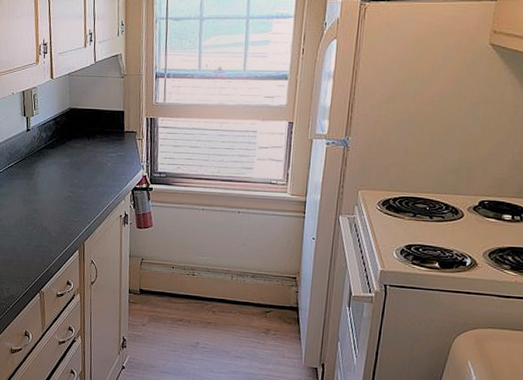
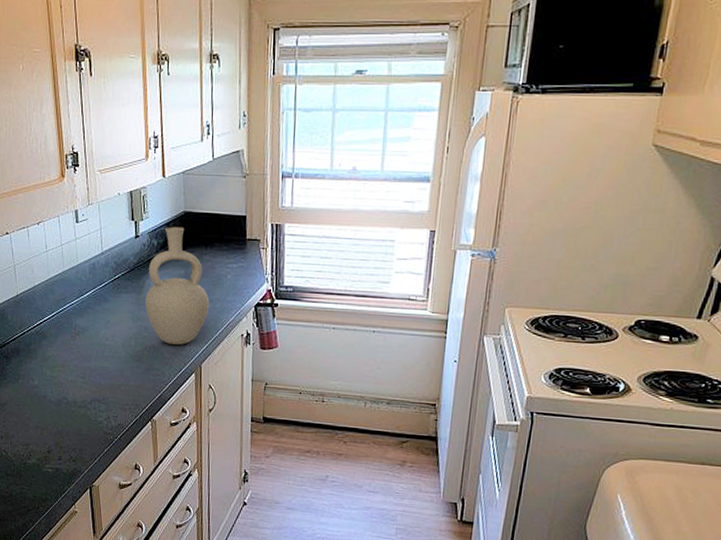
vase: none [35,121,92,225] -> present [145,226,210,345]

